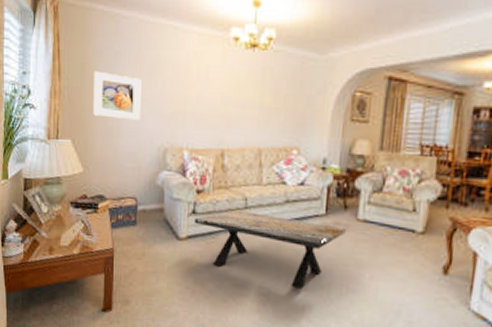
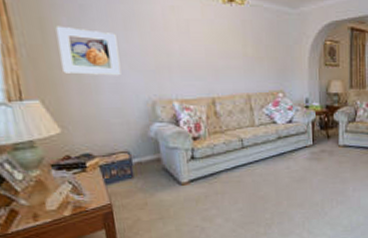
coffee table: present [194,209,346,290] -> none [194,150,331,209]

